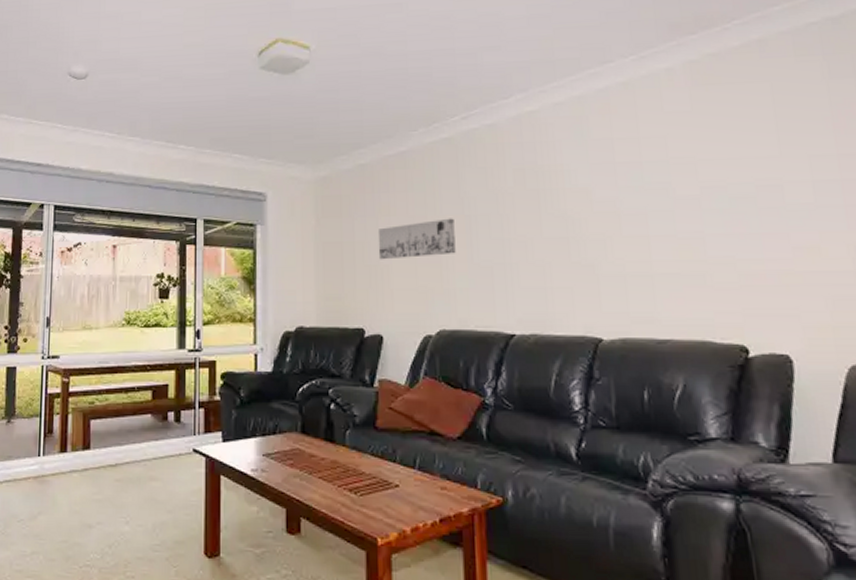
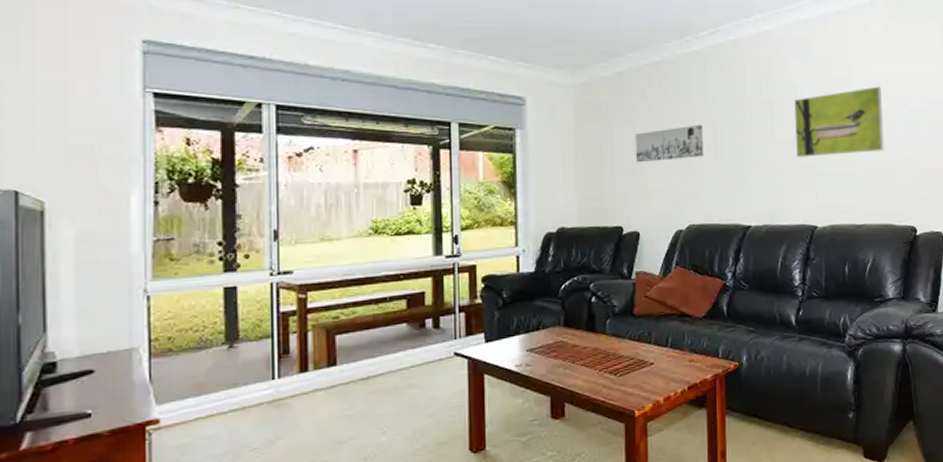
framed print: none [567,168,694,255] -> present [794,86,884,157]

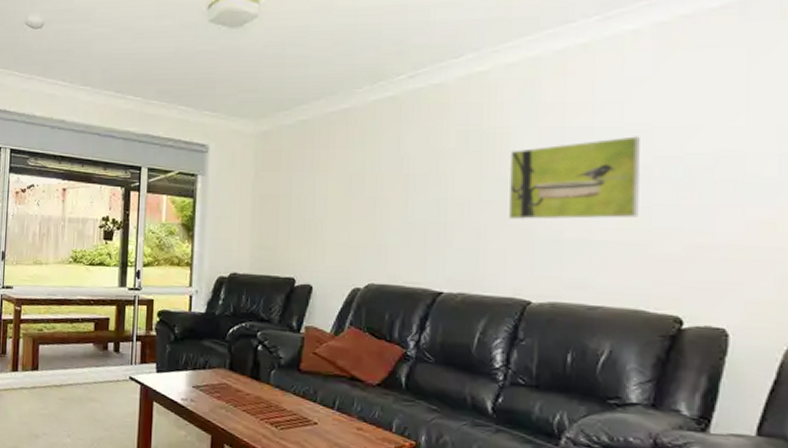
wall art: present [634,124,704,163] -> none [313,176,392,214]

